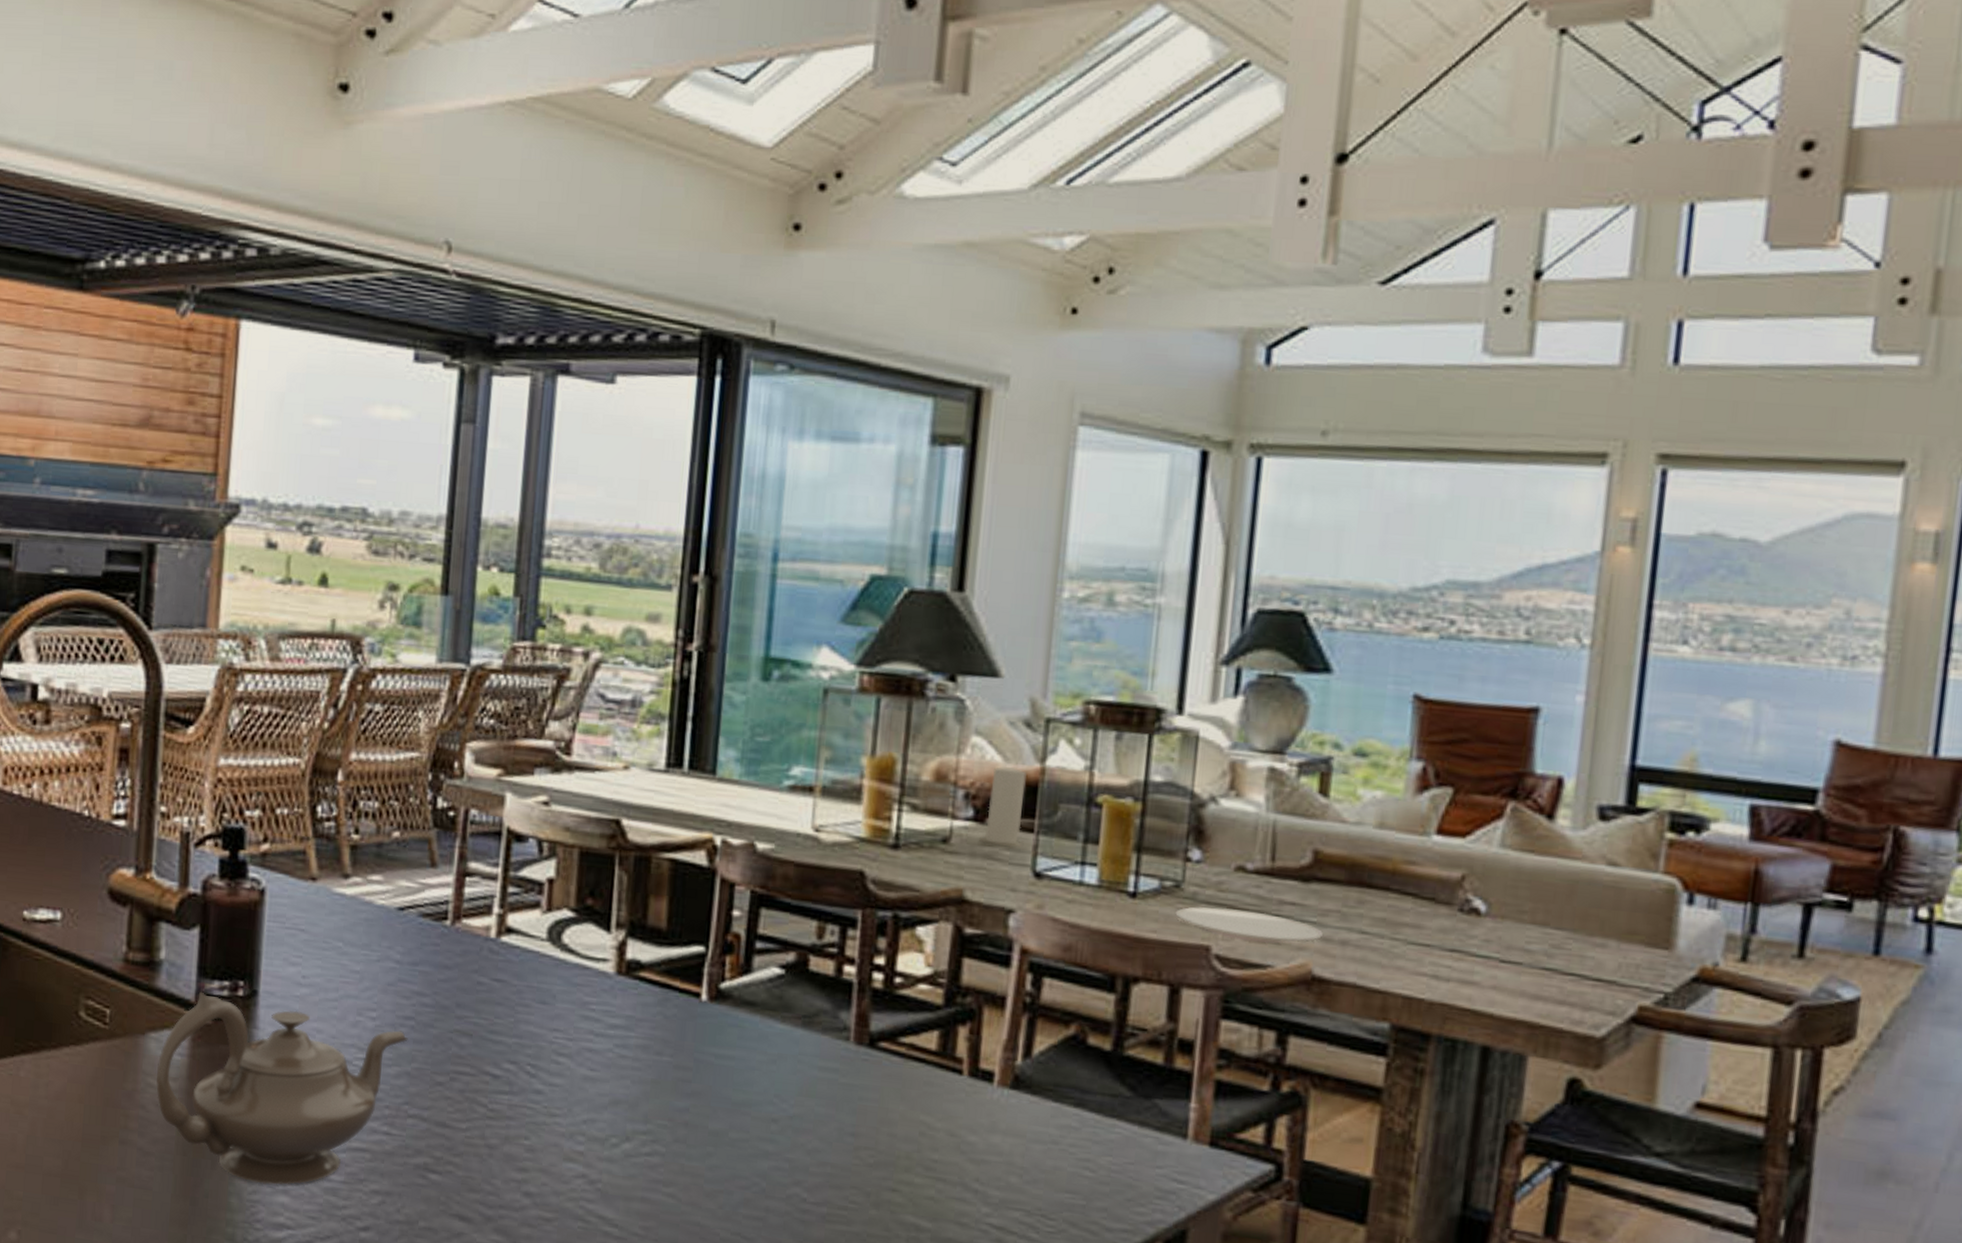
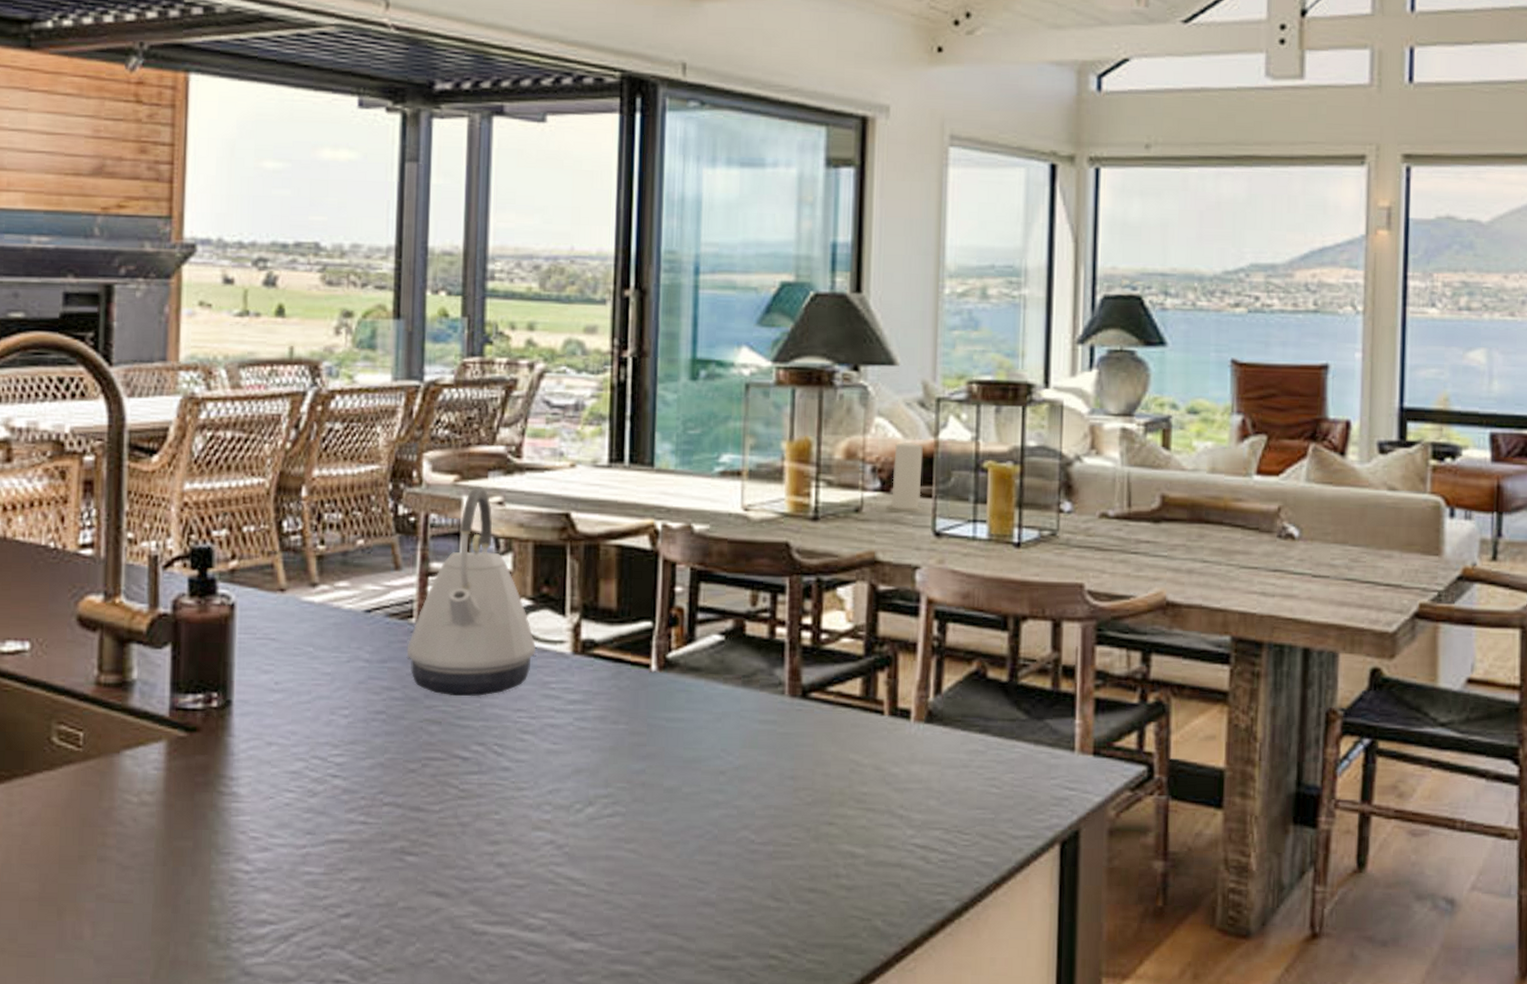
teapot: present [156,991,408,1185] -> none [133,706,380,885]
kettle: none [439,782,577,1011] -> present [407,485,536,697]
plate: present [1175,907,1324,944] -> none [1053,550,1174,577]

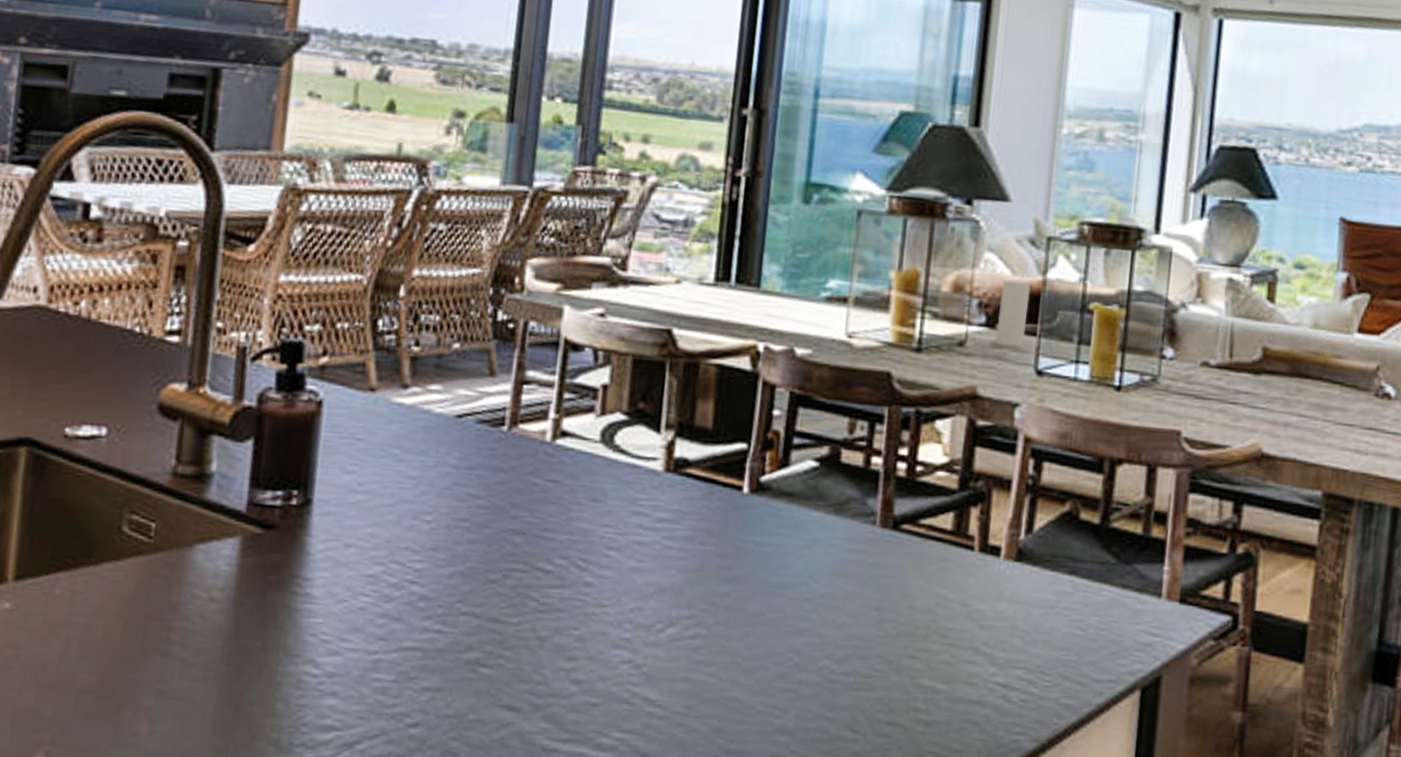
kettle: present [407,485,536,697] -> none [495,296,628,510]

